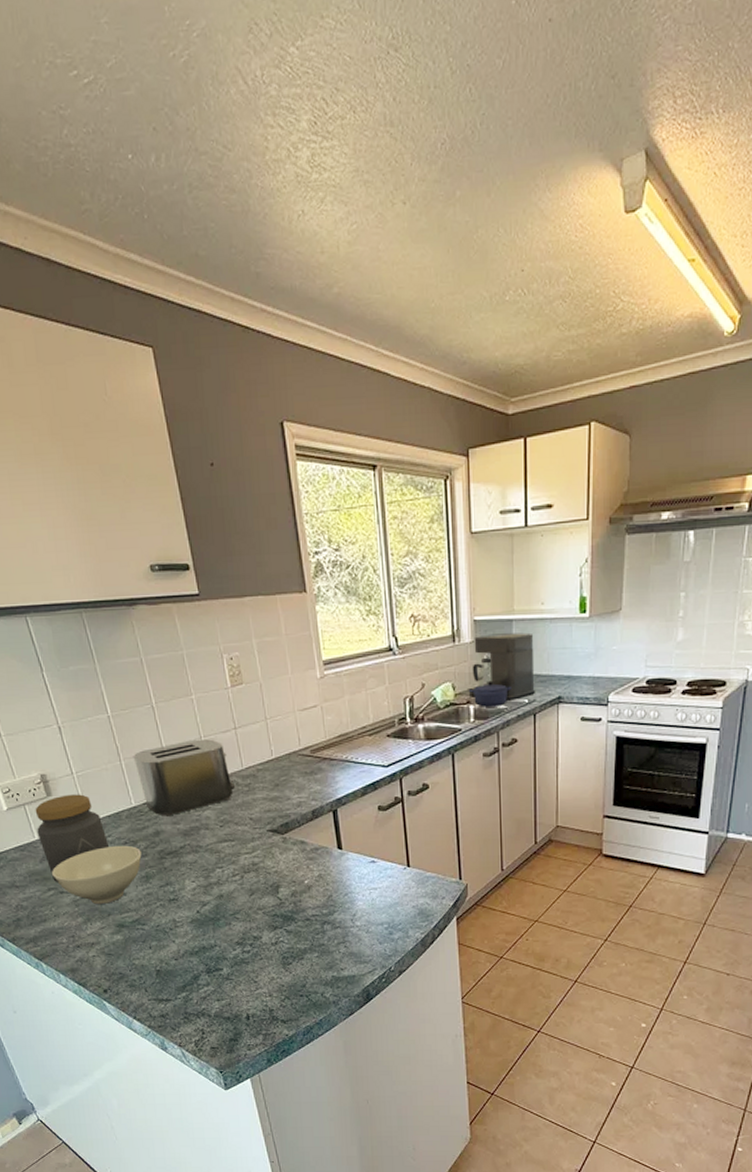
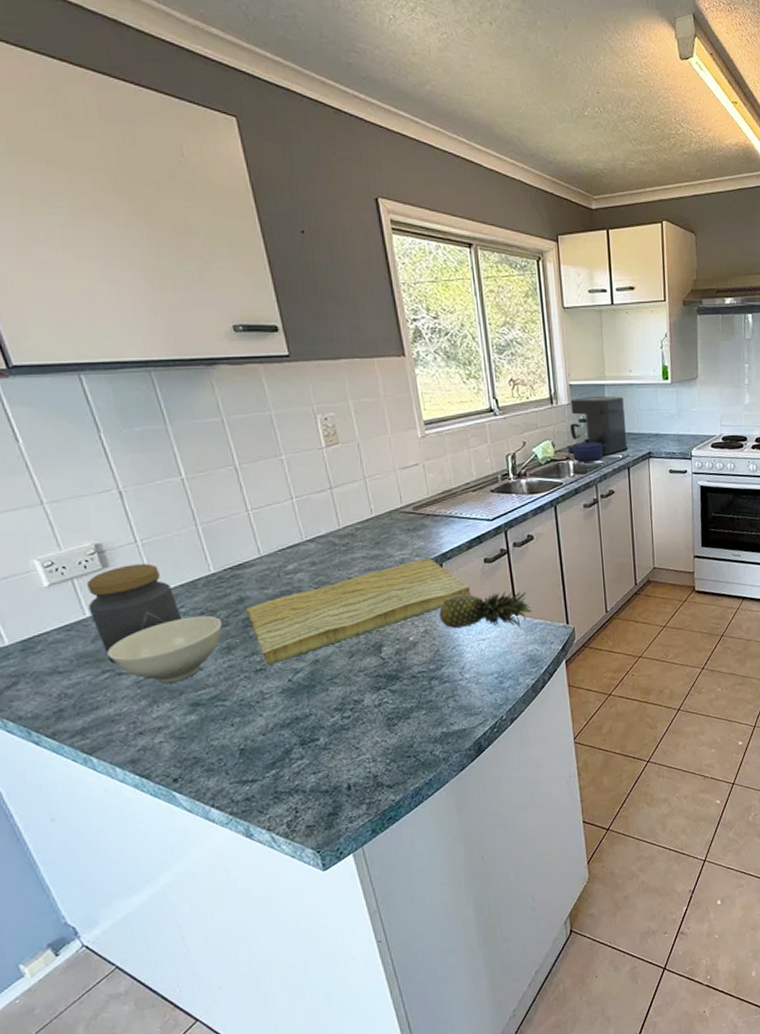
toaster: present [134,739,235,816] -> none [213,499,331,582]
cutting board: none [161,802,364,896] -> present [245,557,471,666]
fruit: none [333,841,425,880] -> present [439,590,533,629]

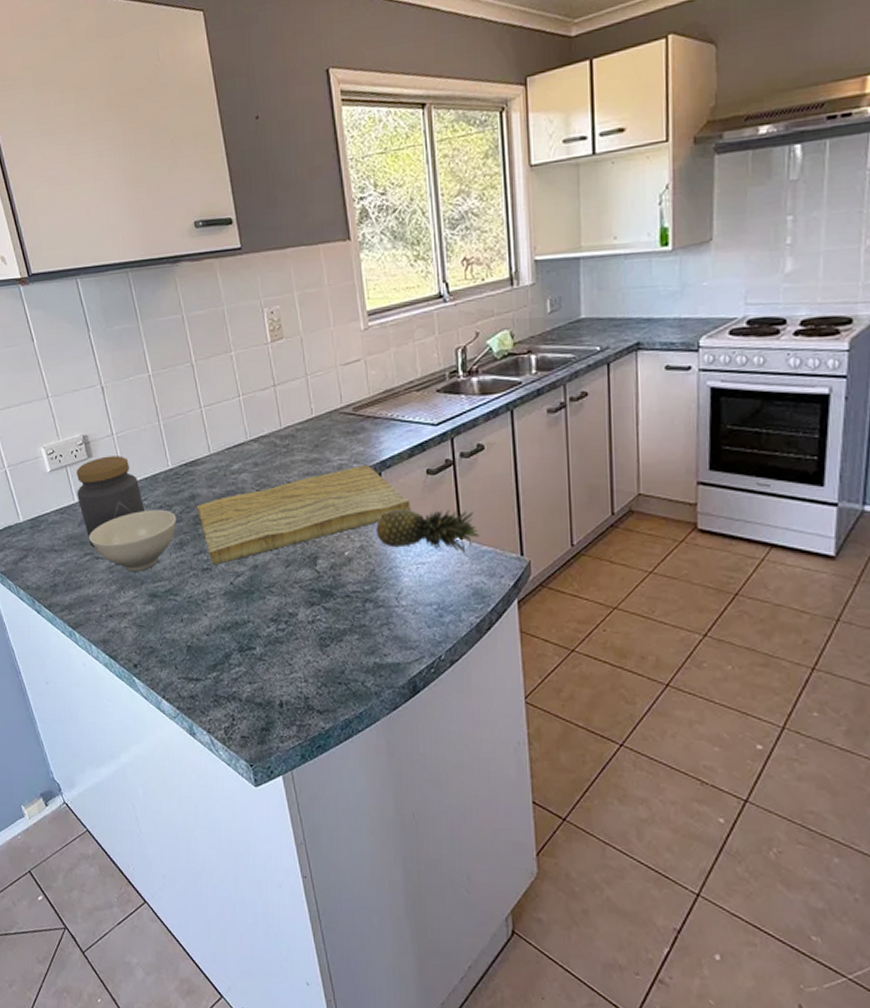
cooking pot: present [567,438,607,463] -> none [529,326,580,357]
coffee maker: present [568,395,628,458] -> none [530,271,608,350]

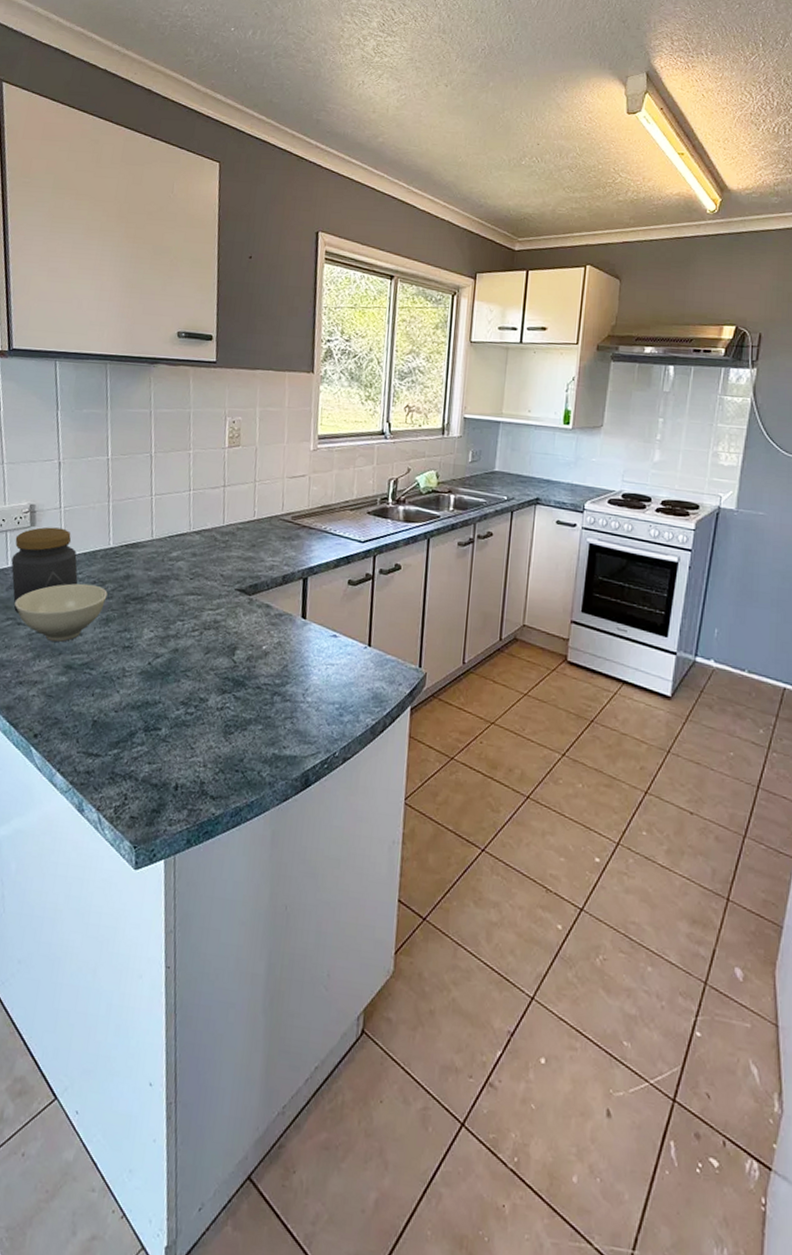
cutting board: present [196,464,411,566] -> none [129,568,330,645]
fruit: present [376,509,480,554] -> none [294,612,387,660]

